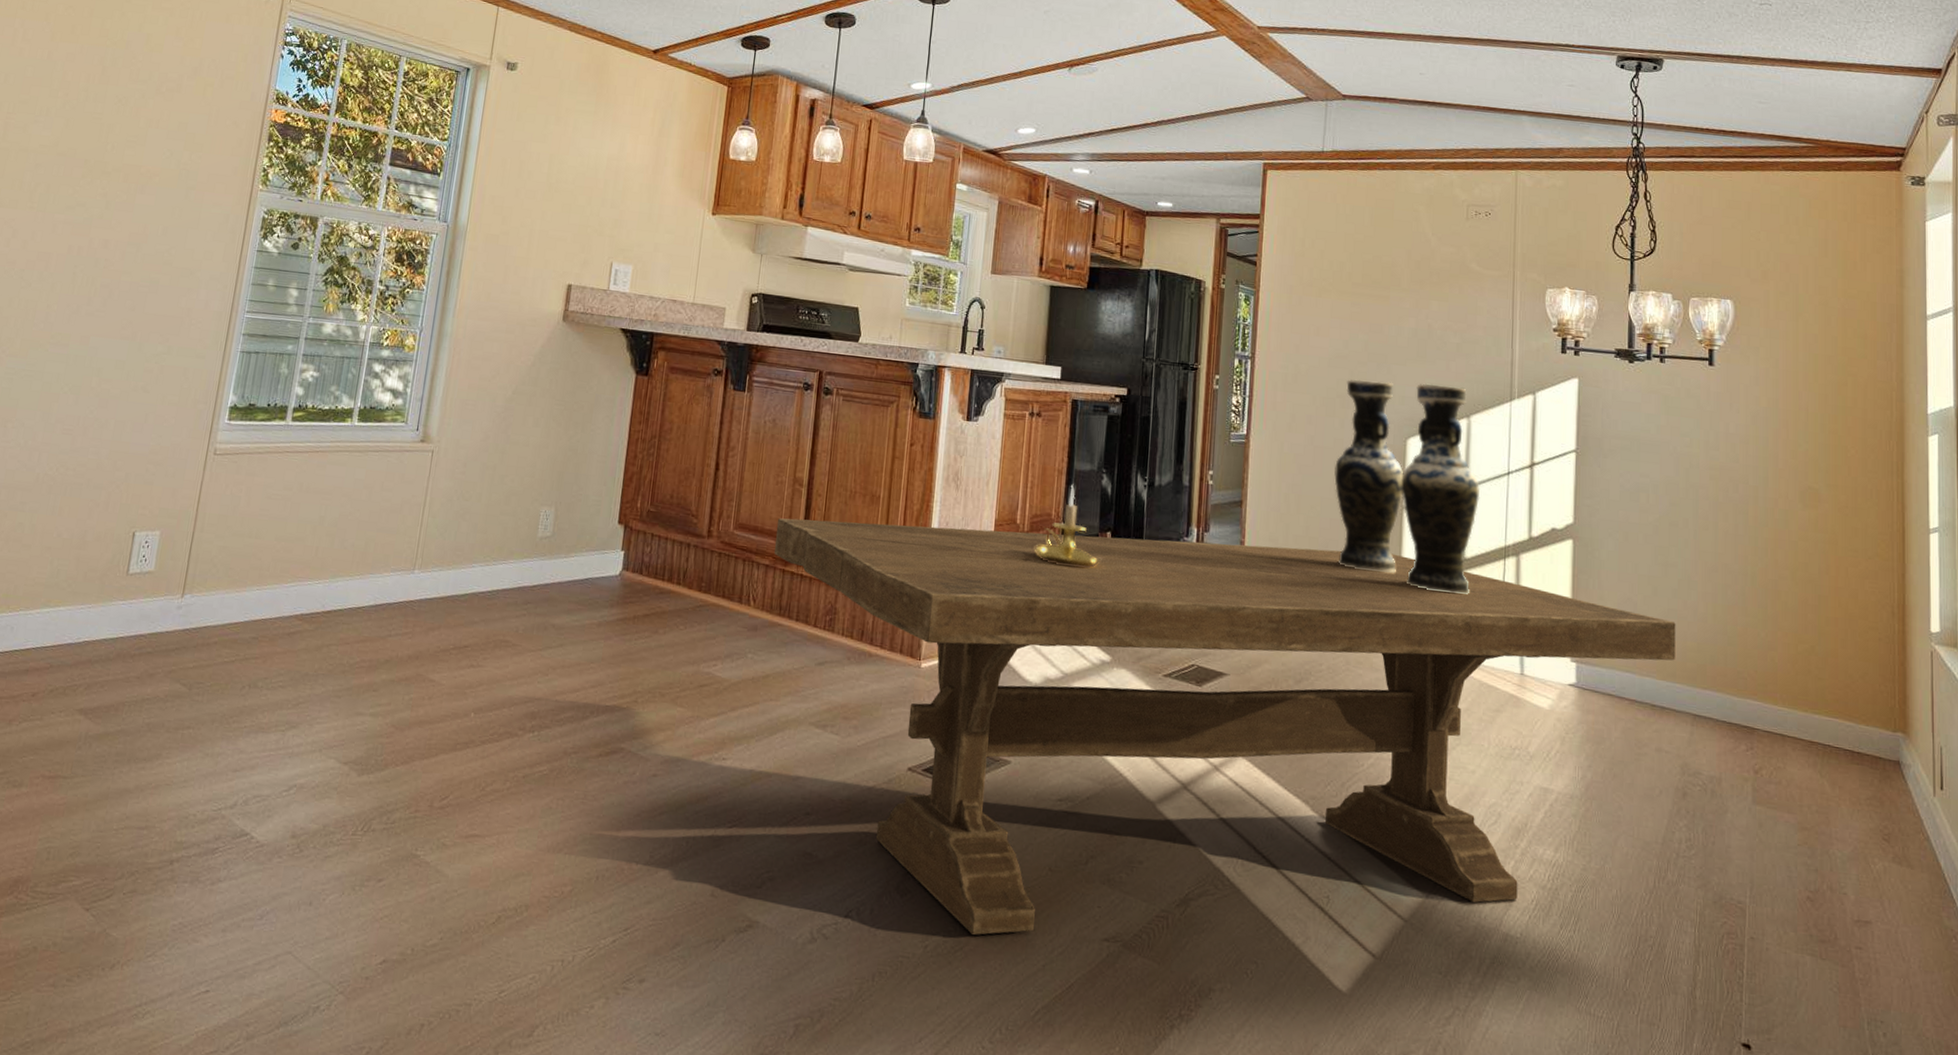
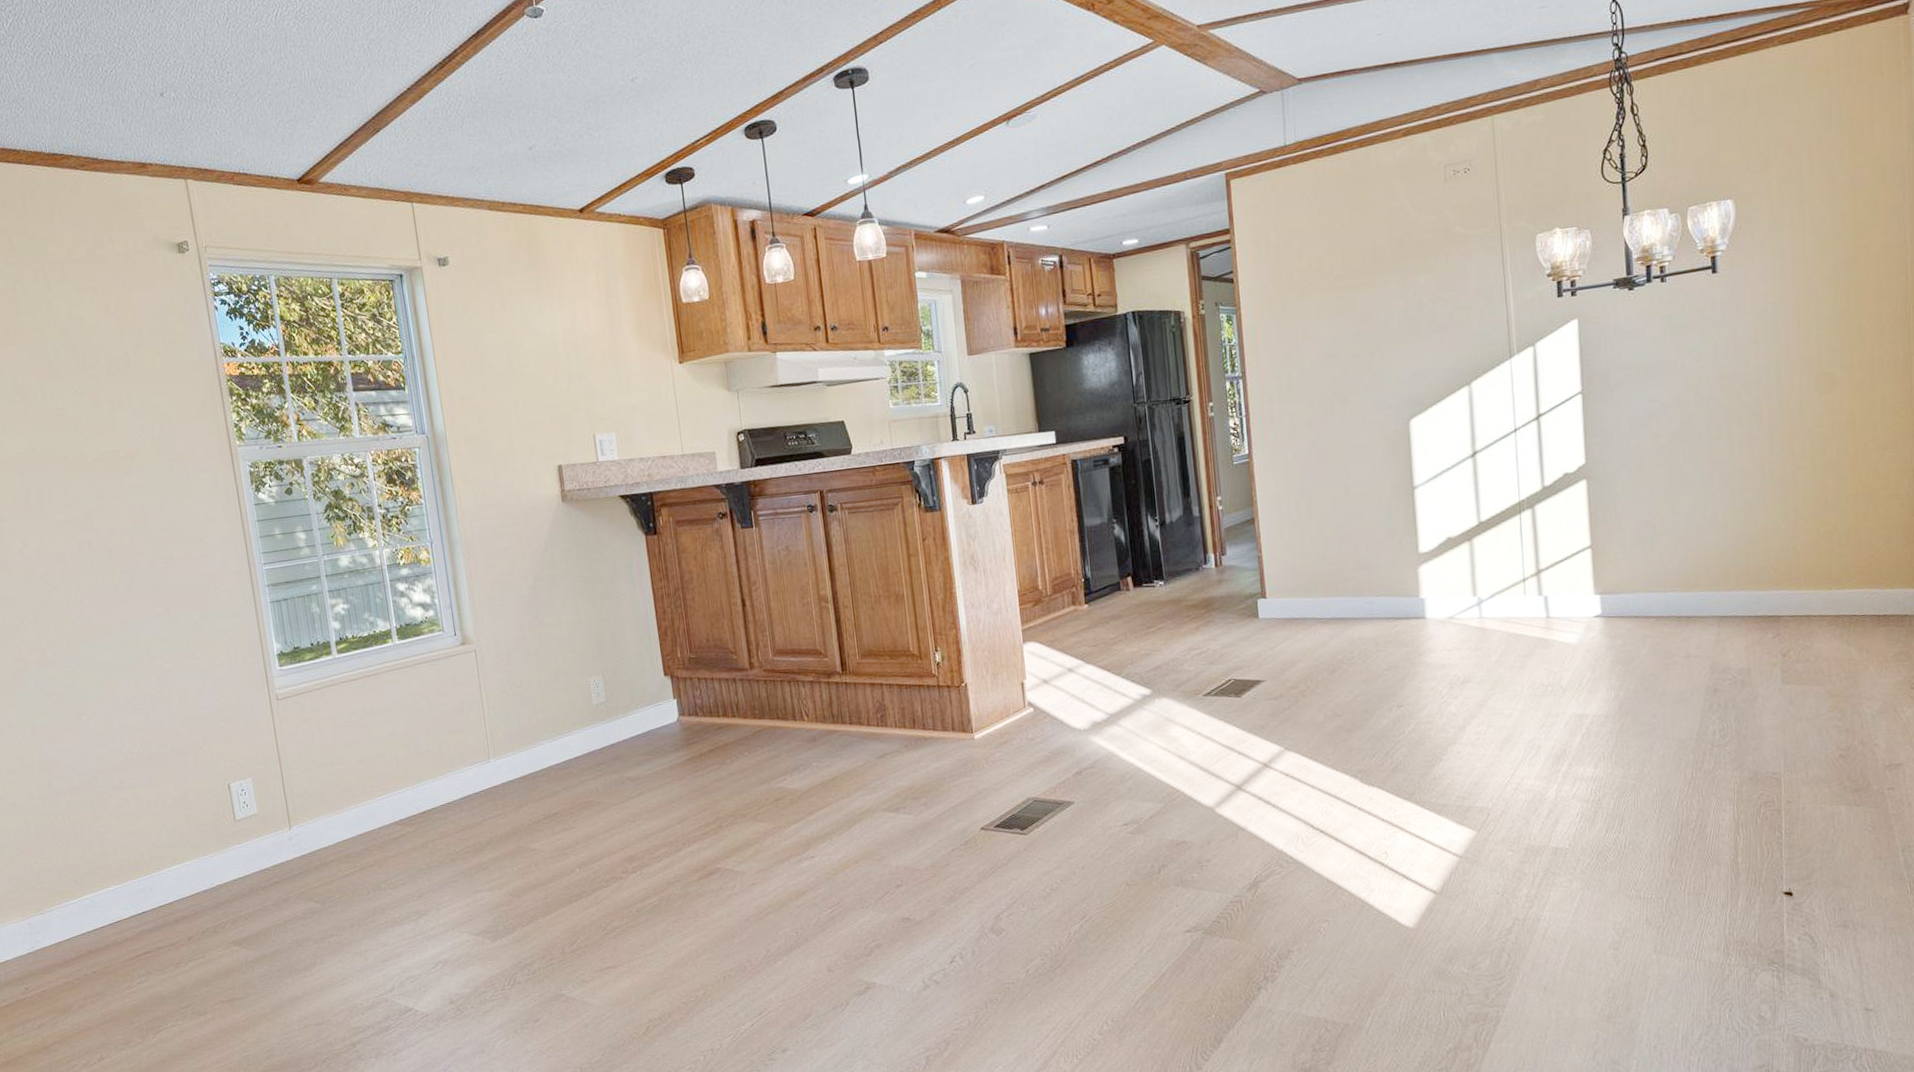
dining table: present [774,518,1676,935] -> none [811,533,1698,953]
candle holder: present [1034,485,1102,569] -> none [1060,541,1127,619]
vase: present [1334,379,1480,595] -> none [1341,356,1490,561]

